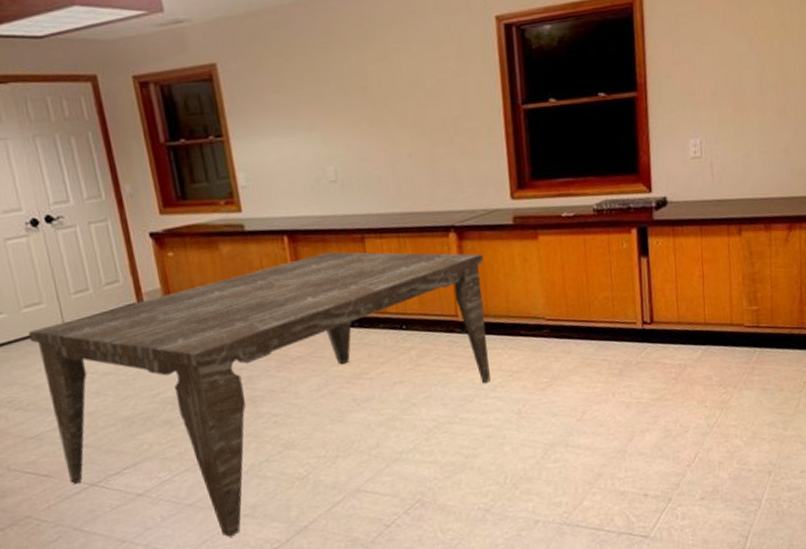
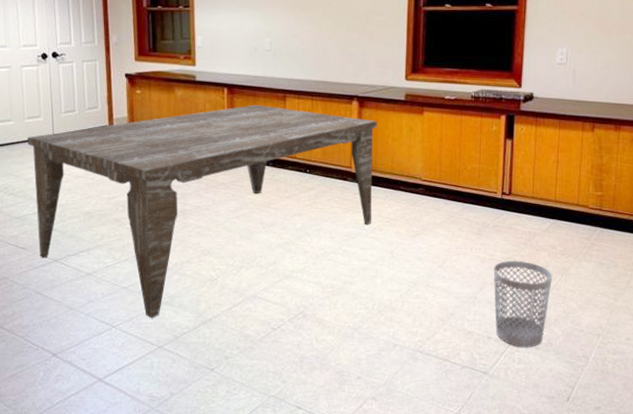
wastebasket: none [641,399,711,501] -> present [493,260,552,347]

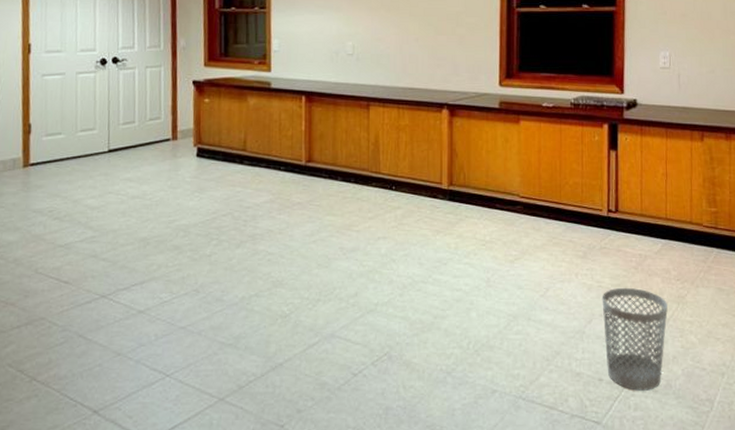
dining table: present [27,104,377,318] -> none [78,114,469,364]

